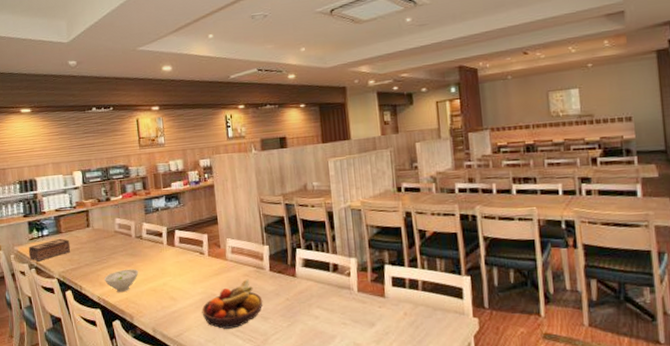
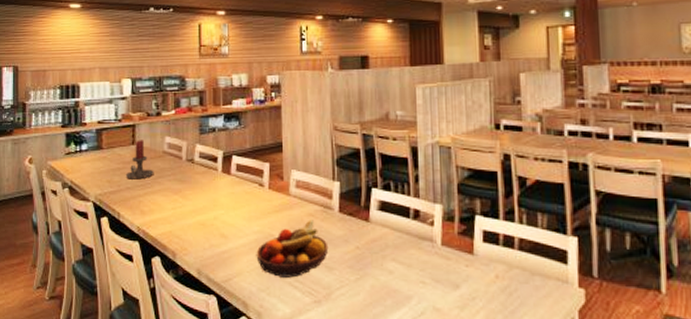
tissue box: present [28,239,71,262] -> none [63,156,111,180]
candle holder: none [83,222,109,257] -> present [125,140,154,180]
bowl: present [104,268,139,293] -> none [146,197,187,225]

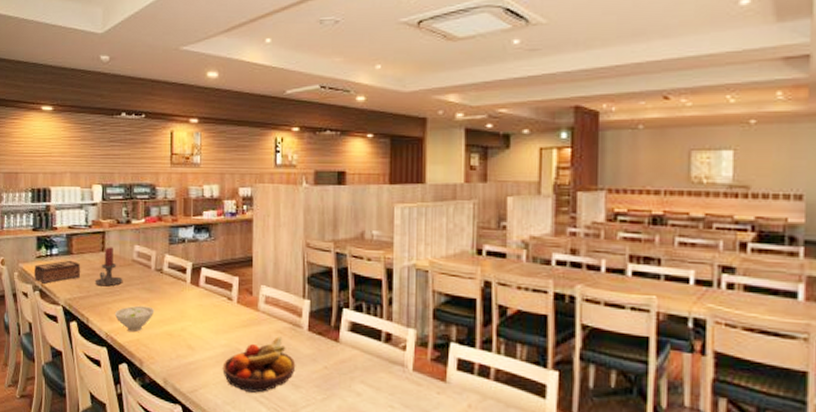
tissue box: none [63,156,111,180] -> present [34,261,81,284]
bowl: none [146,197,187,225] -> present [114,305,155,333]

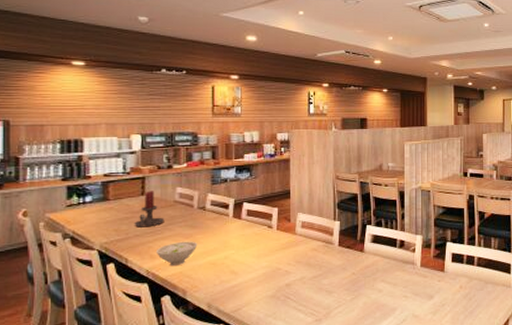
tissue box: present [34,261,81,284] -> none [63,207,119,231]
fruit bowl: present [222,336,296,393] -> none [264,253,329,303]

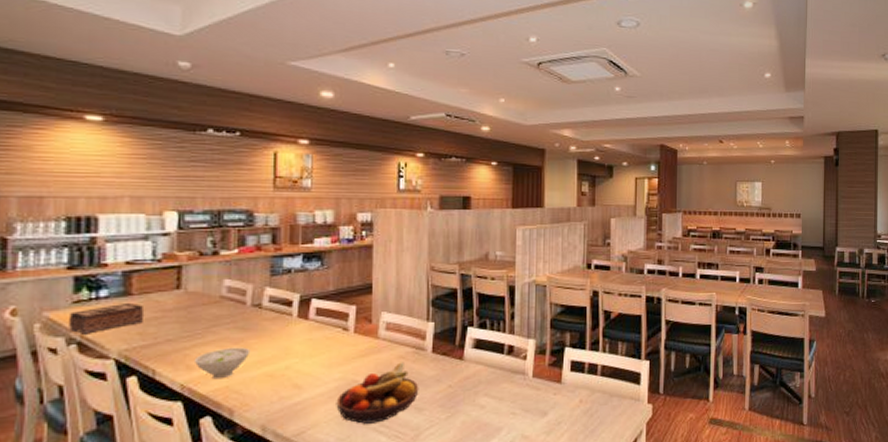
tissue box: none [63,207,119,231] -> present [68,303,145,335]
candle holder: present [134,191,165,228] -> none [165,283,207,330]
fruit bowl: none [264,253,329,303] -> present [336,362,419,424]

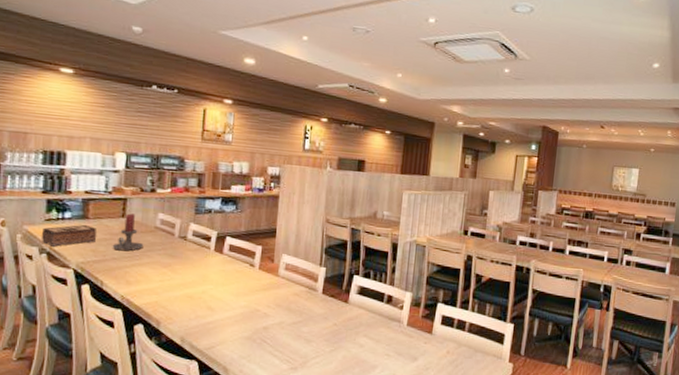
candle holder: none [165,283,207,330] -> present [112,213,144,252]
bowl: present [193,347,251,380] -> none [132,270,176,295]
fruit bowl: present [336,362,419,424] -> none [240,298,309,348]

